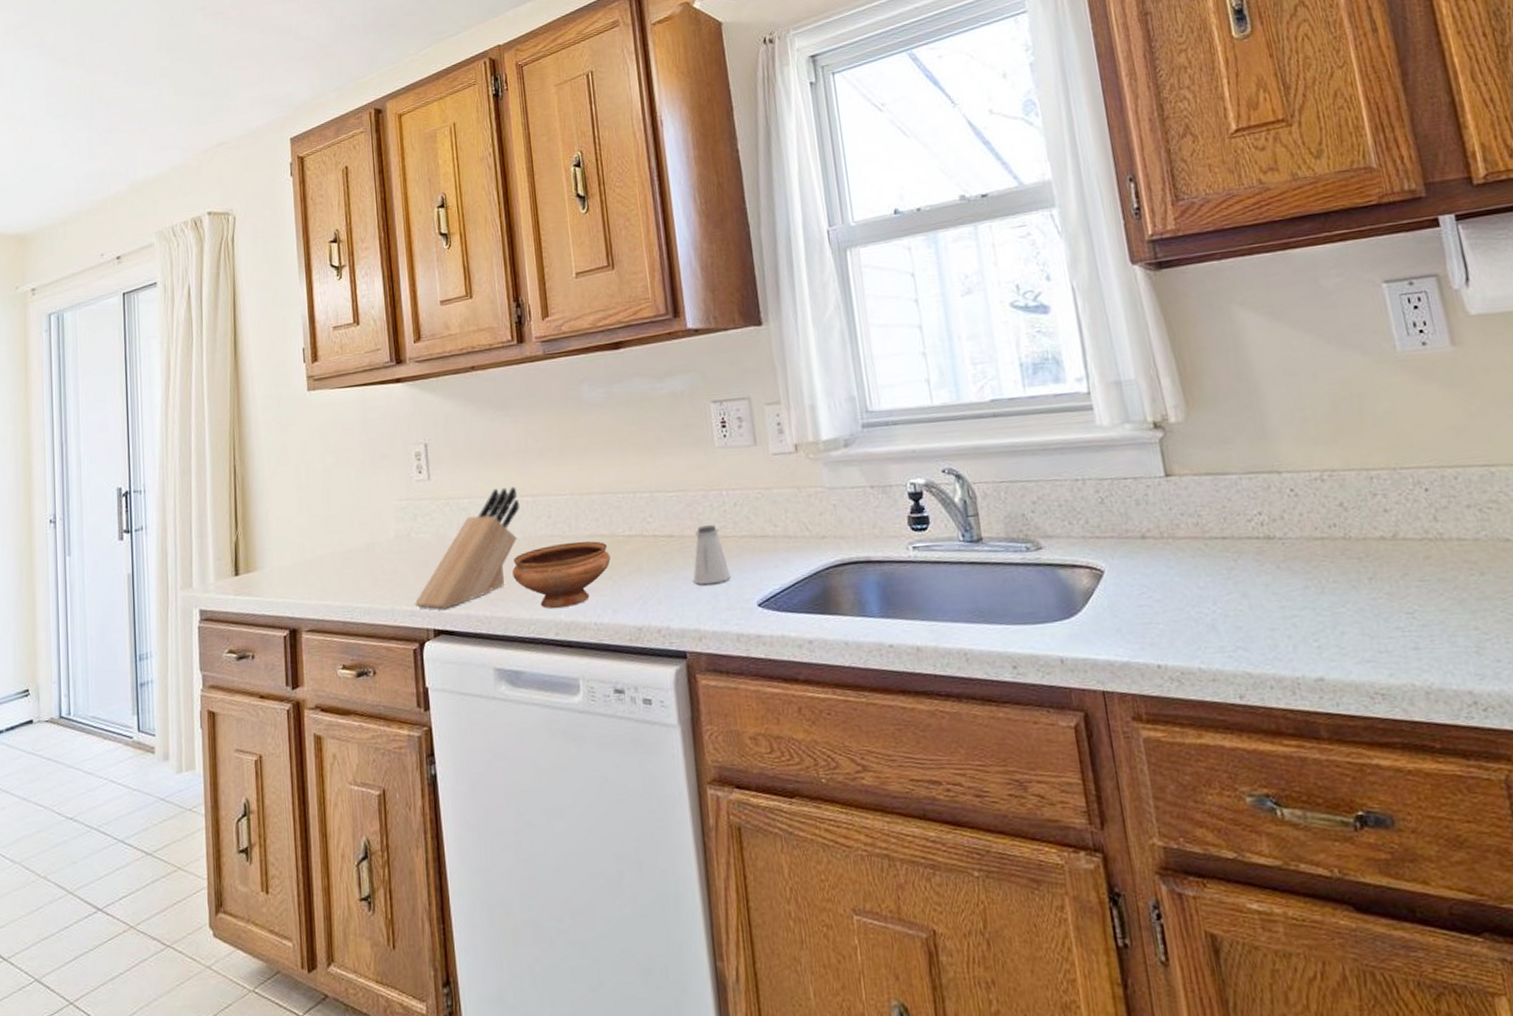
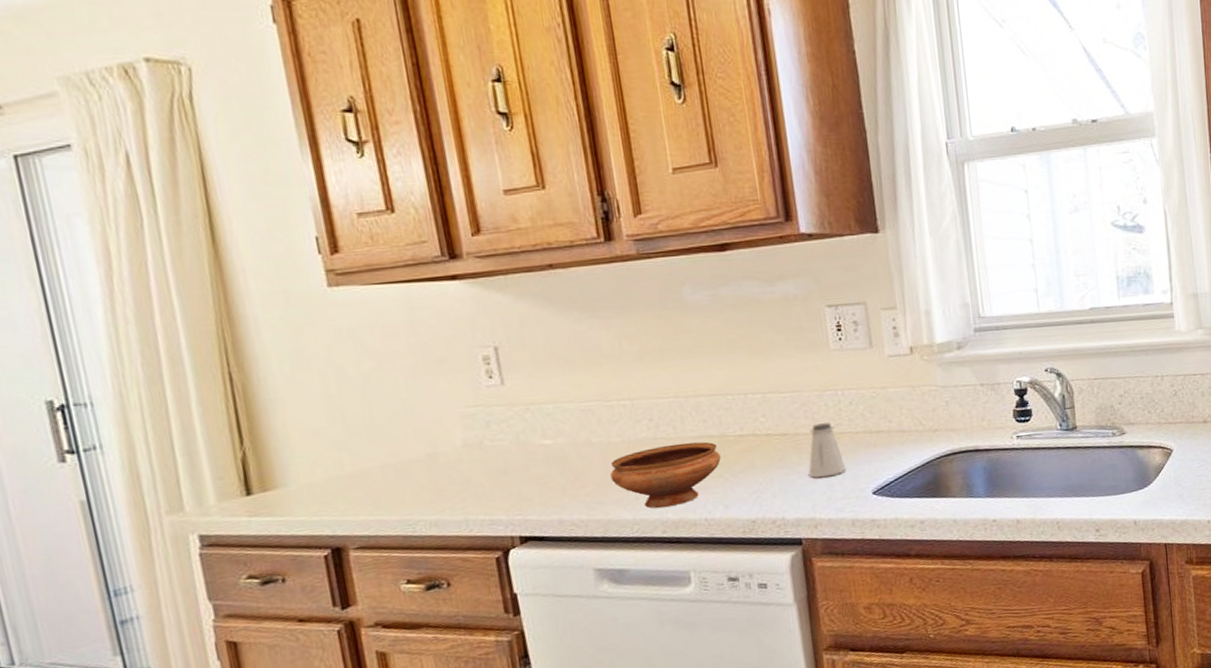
knife block: present [414,486,520,610] -> none [493,390,617,517]

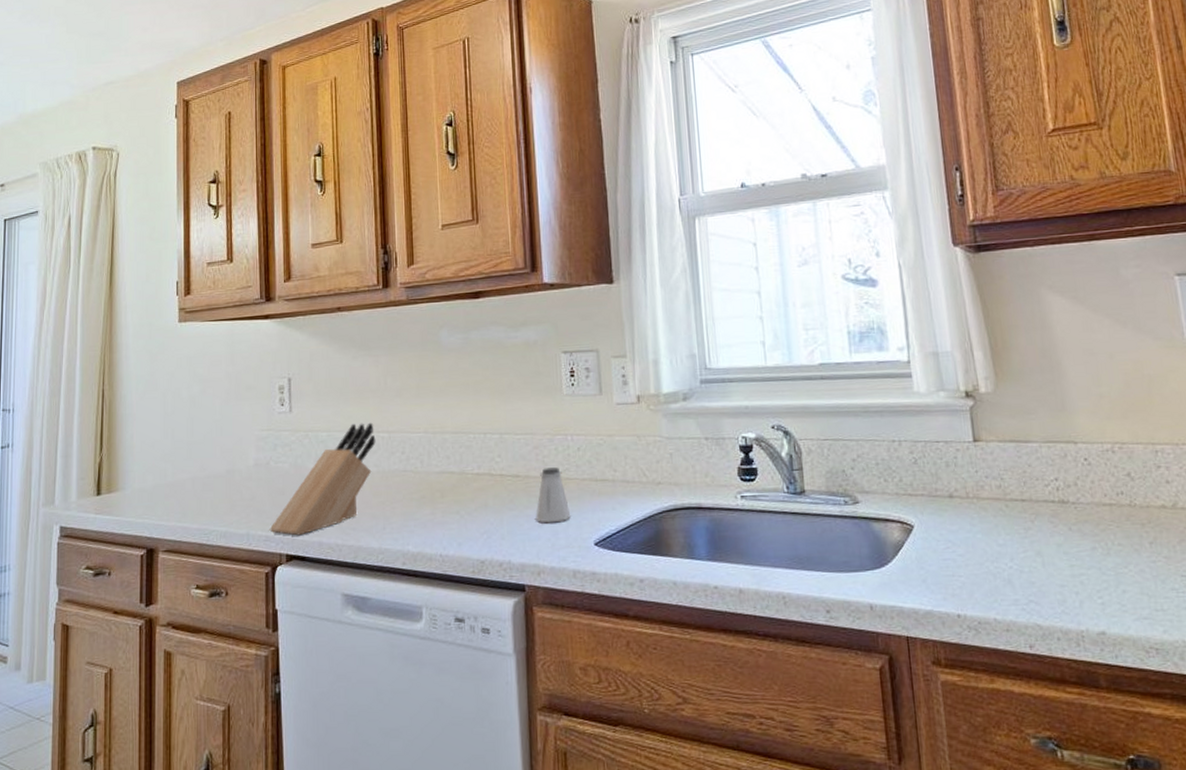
knife block: none [493,390,617,517] -> present [269,422,376,536]
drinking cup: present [610,442,721,509] -> none [365,477,459,539]

